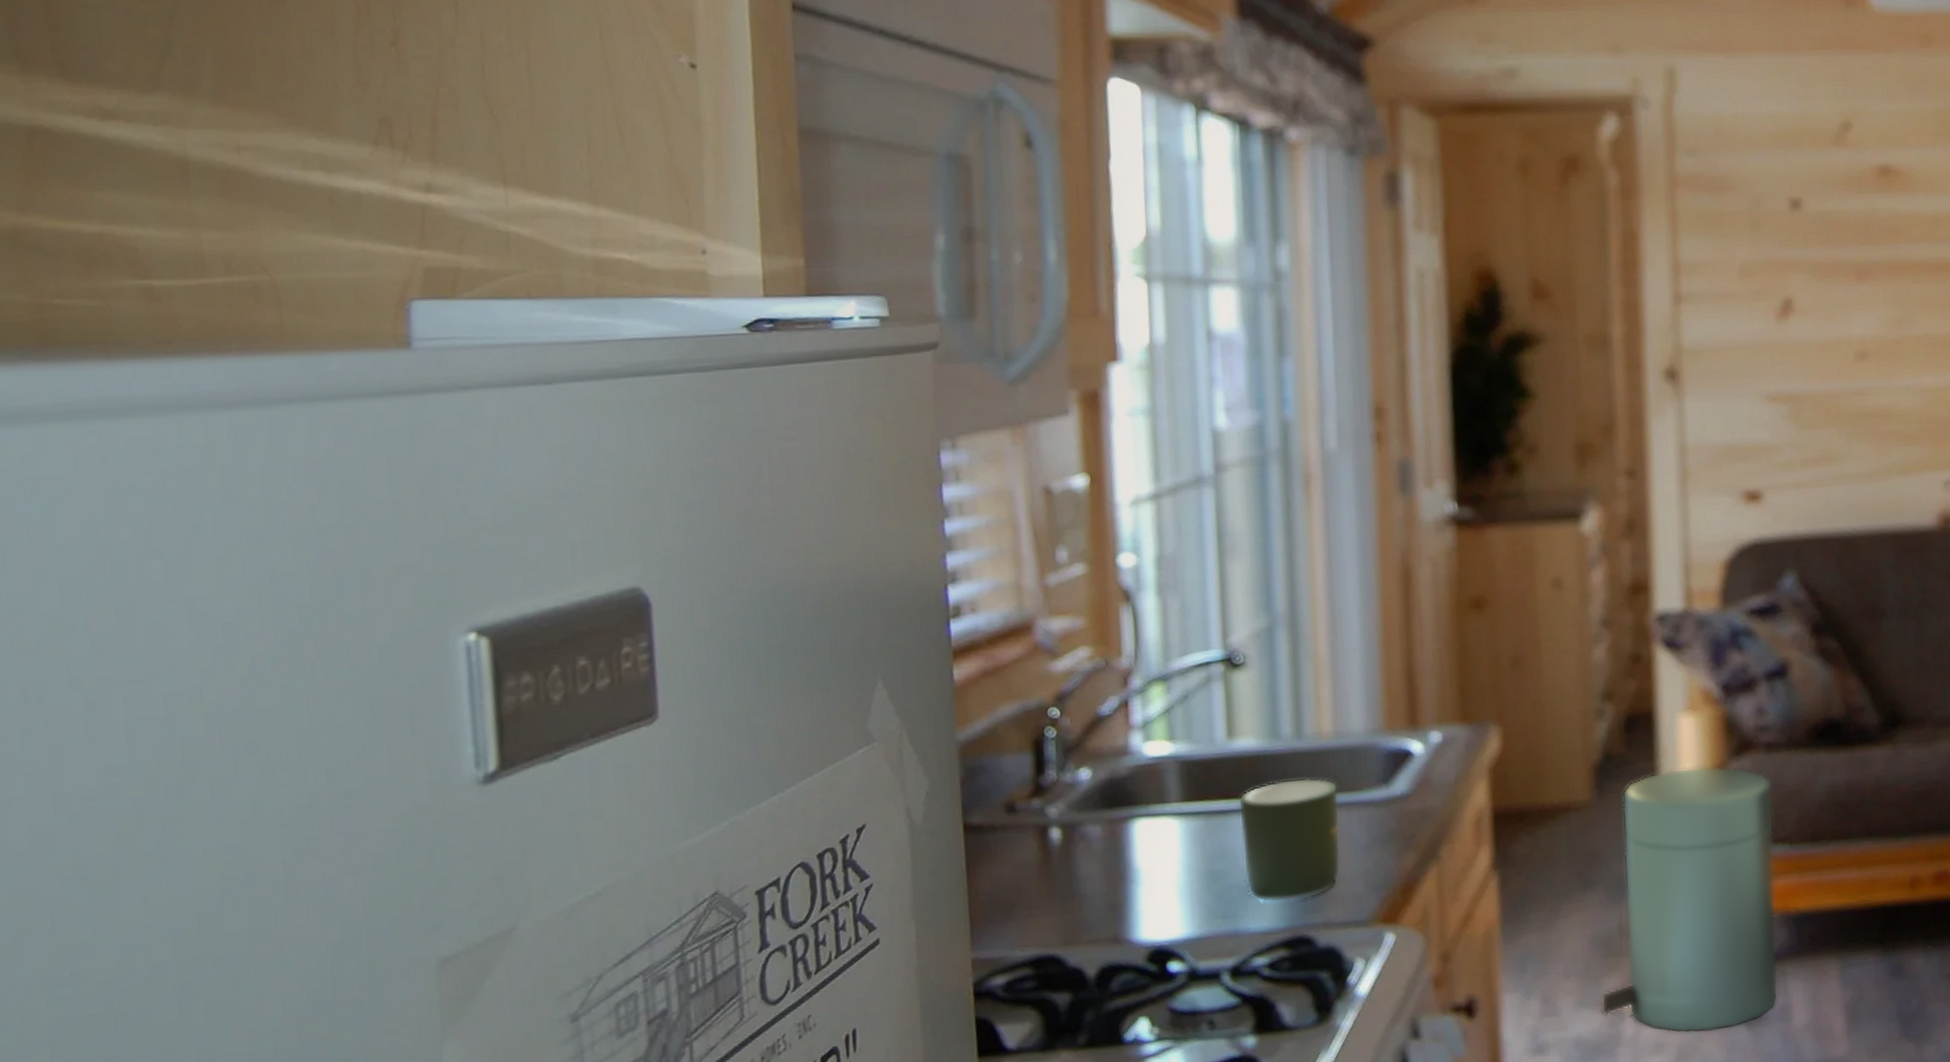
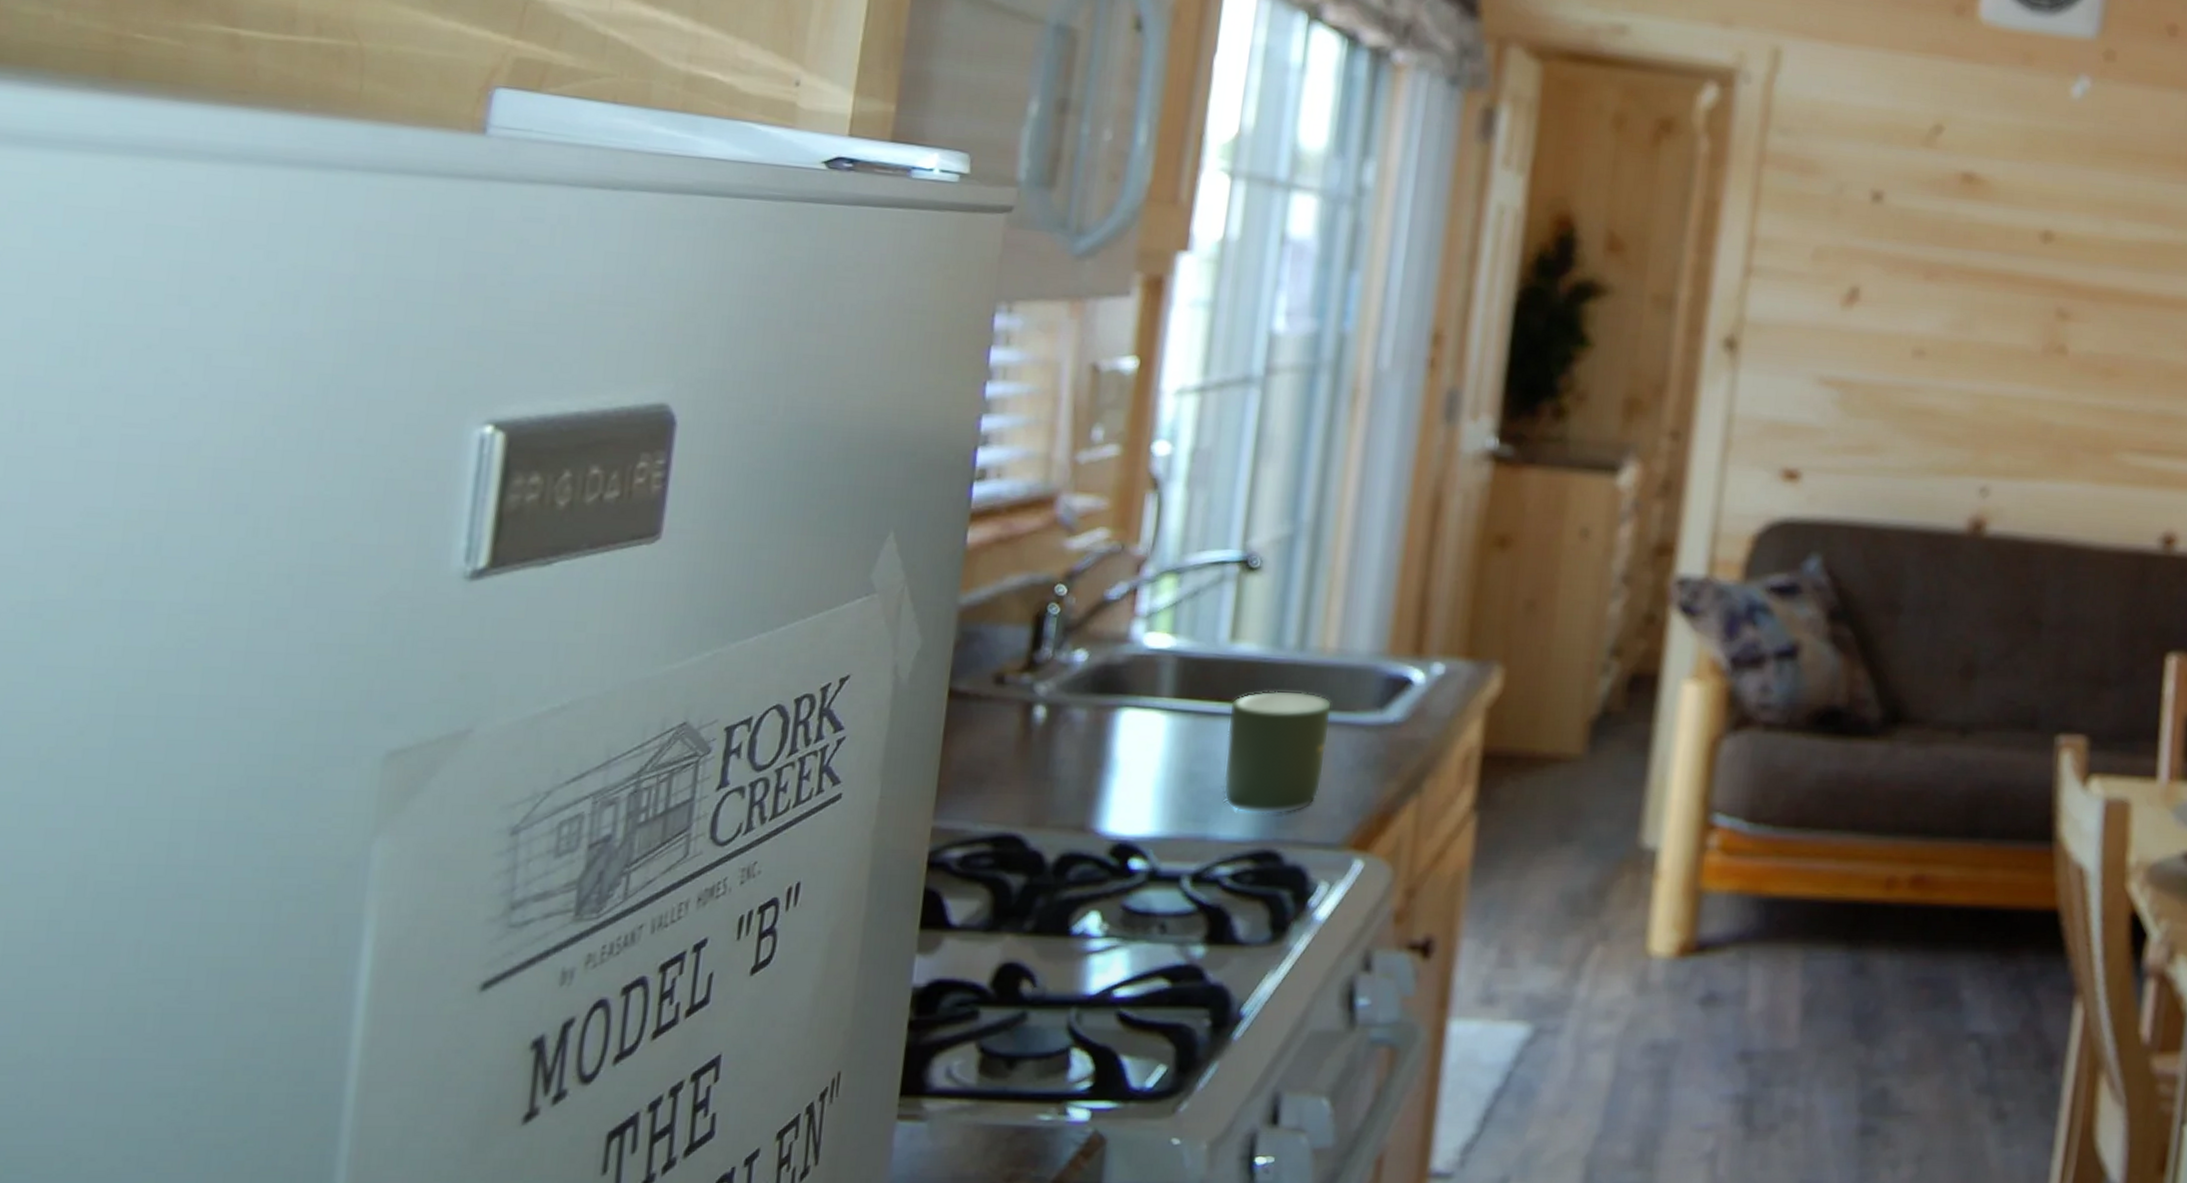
trash can: present [1601,766,1779,1033] -> none [1558,734,1766,1006]

